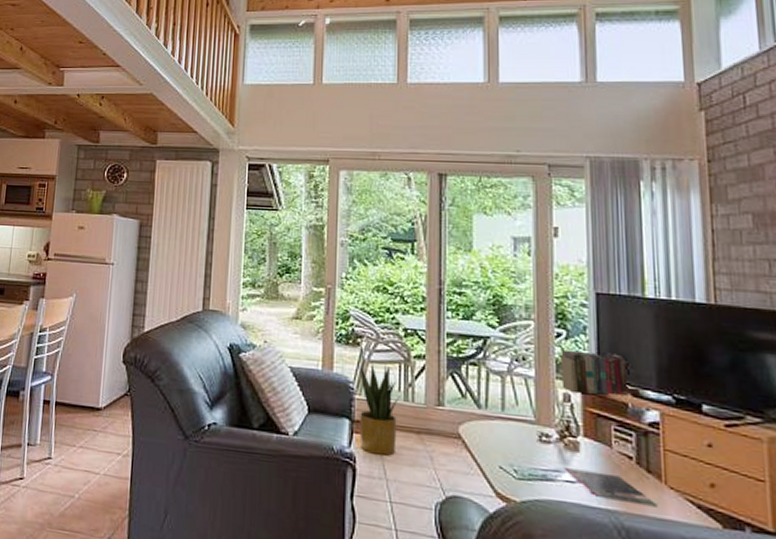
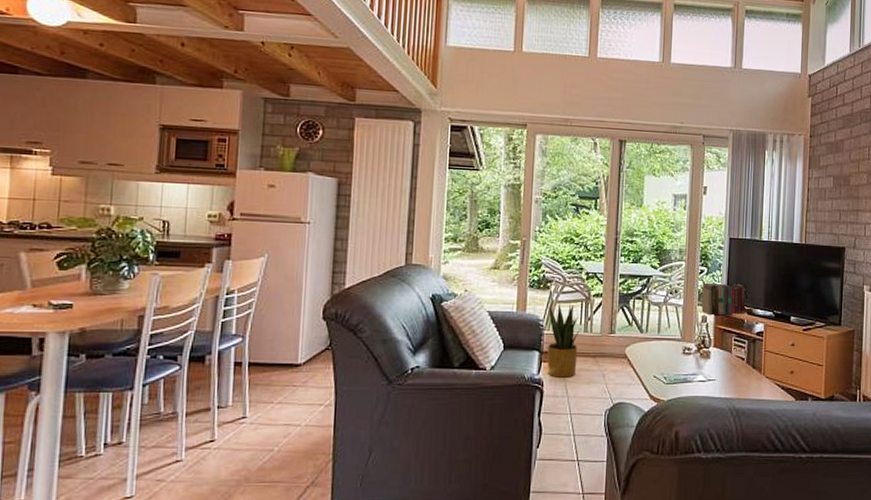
magazine: present [564,466,658,508] -> none [699,370,758,392]

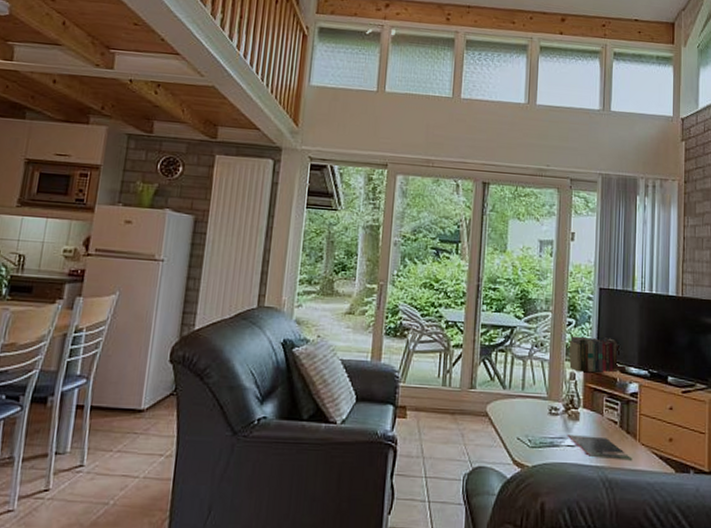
planter: present [547,302,583,378] -> none [401,352,441,436]
magazine: none [699,370,758,392] -> present [567,433,633,461]

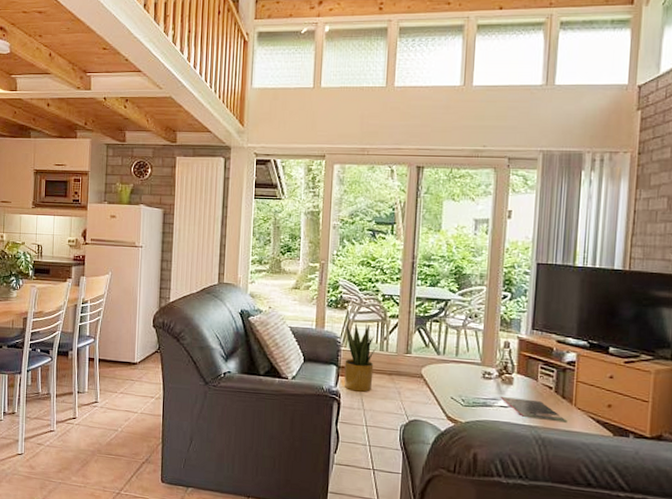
planter: none [401,352,441,436] -> present [344,322,379,392]
books: present [569,336,627,373] -> none [503,308,564,343]

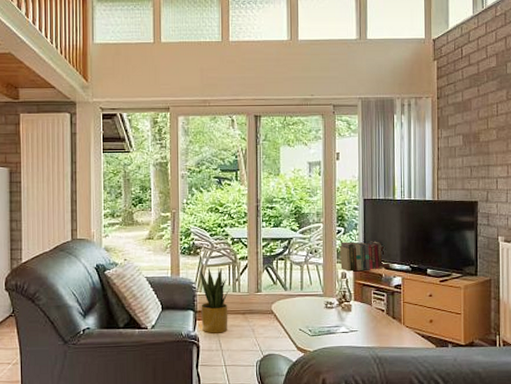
magazine: present [500,396,568,423] -> none [341,322,399,341]
books: none [503,308,564,343] -> present [340,241,391,272]

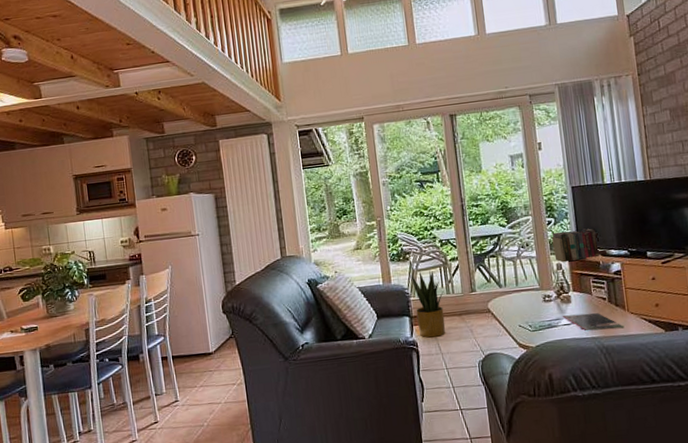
magazine: none [341,322,399,341] -> present [562,313,625,332]

